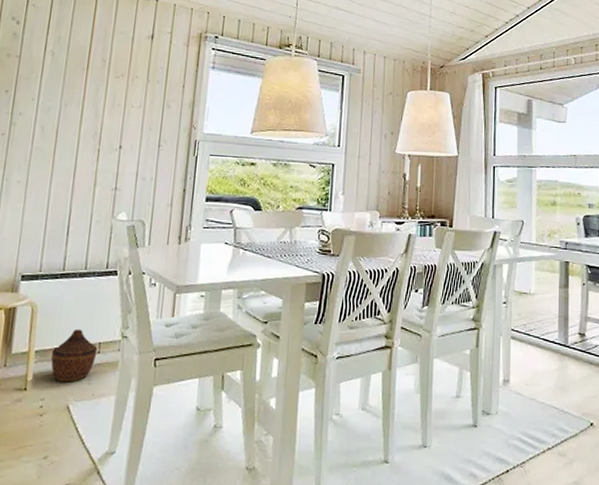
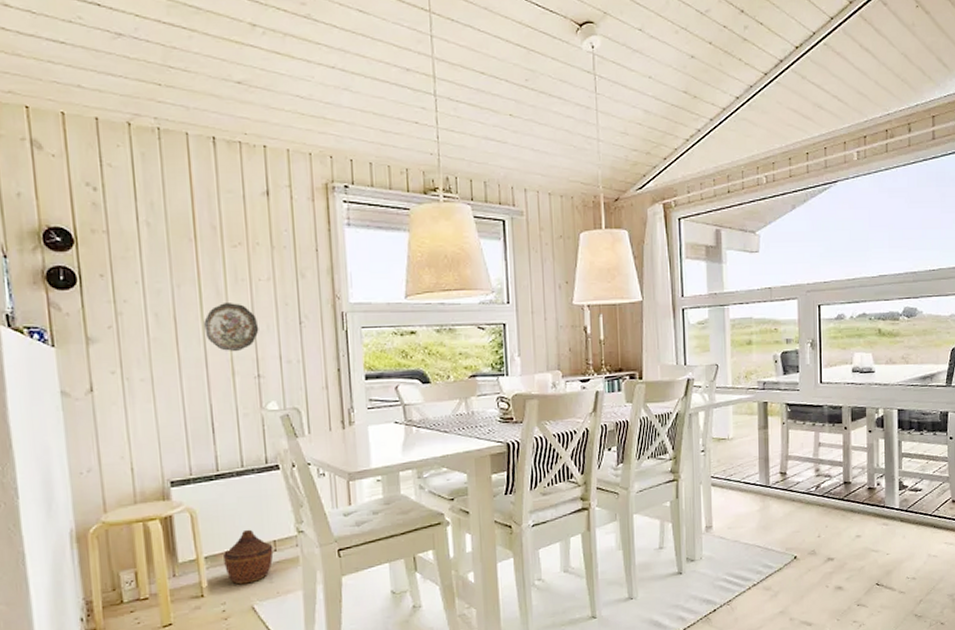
decorative plate: none [79,123,124,166] -> present [204,303,259,352]

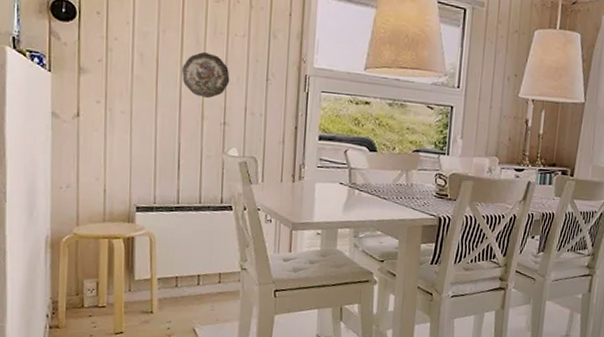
woven basket: present [222,529,274,585] -> none [173,259,218,308]

